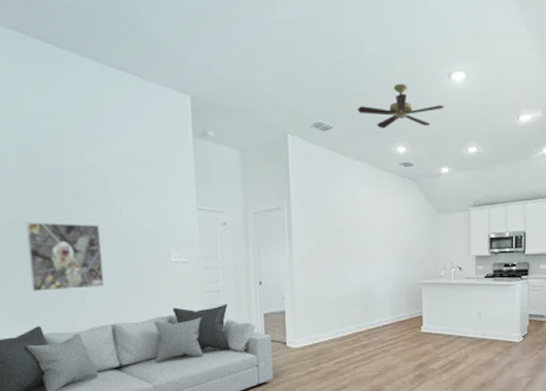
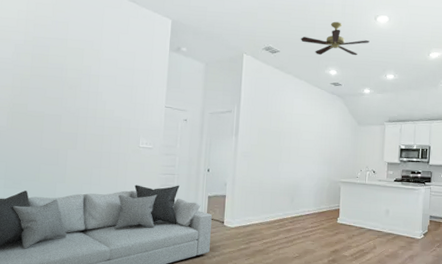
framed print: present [25,222,105,291] -> none [25,106,87,163]

